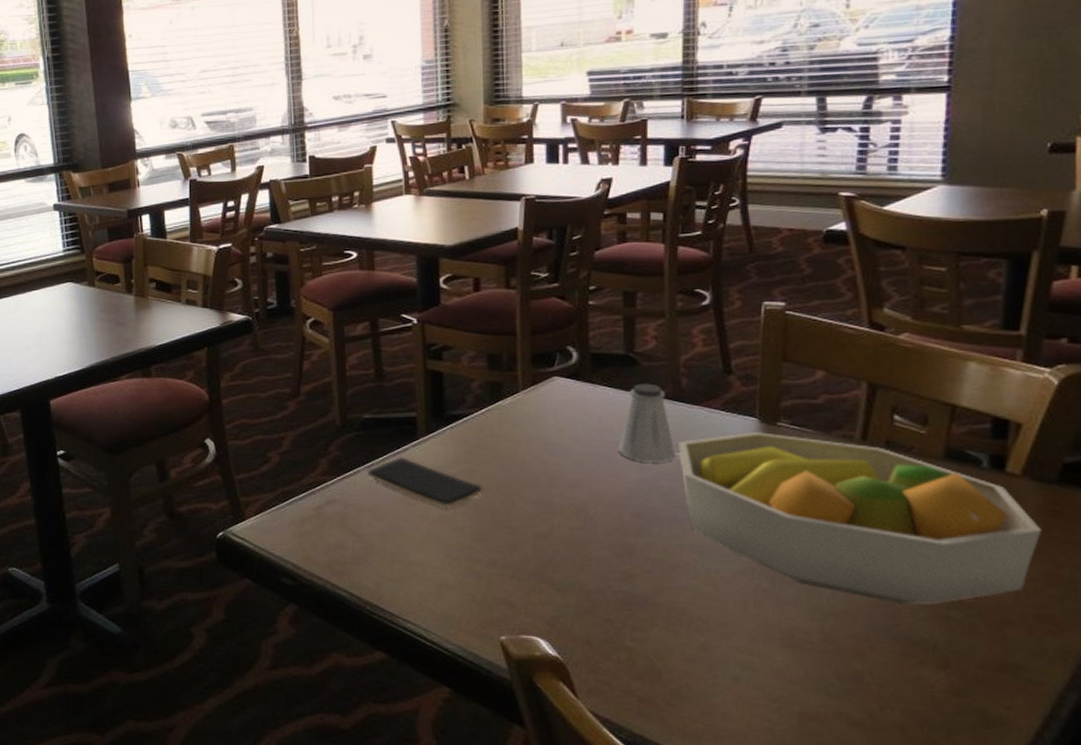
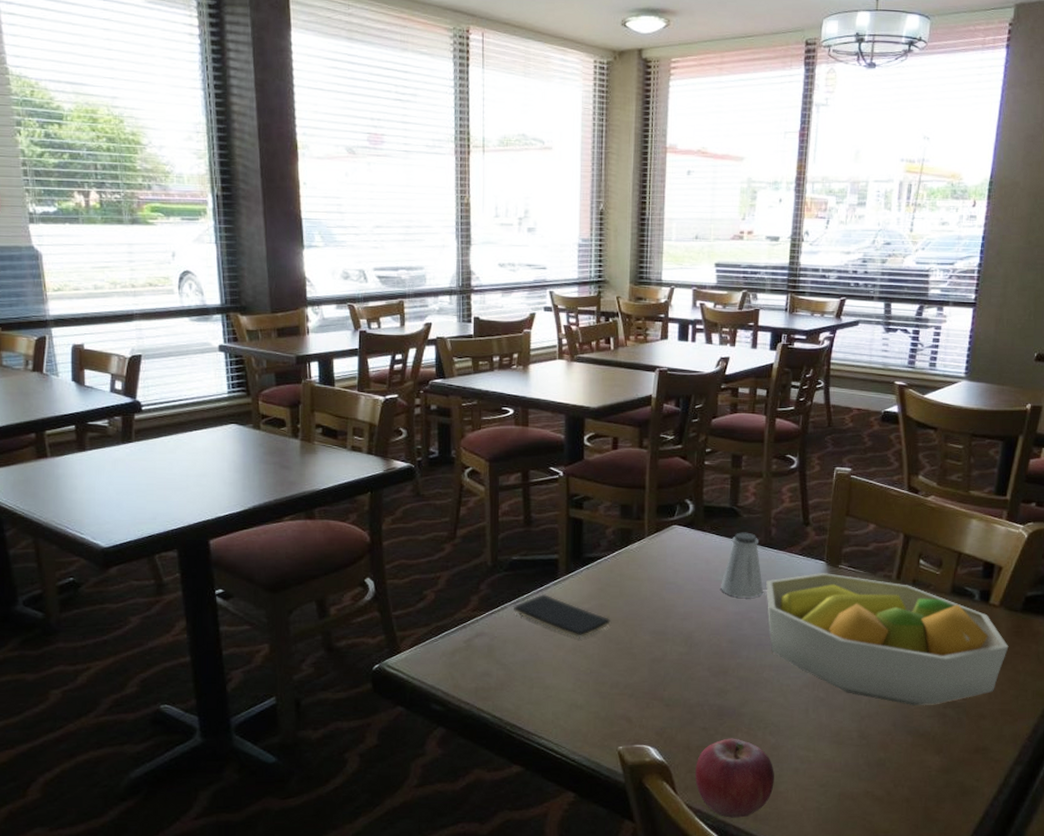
fruit: none [600,633,706,733] -> present [695,738,774,818]

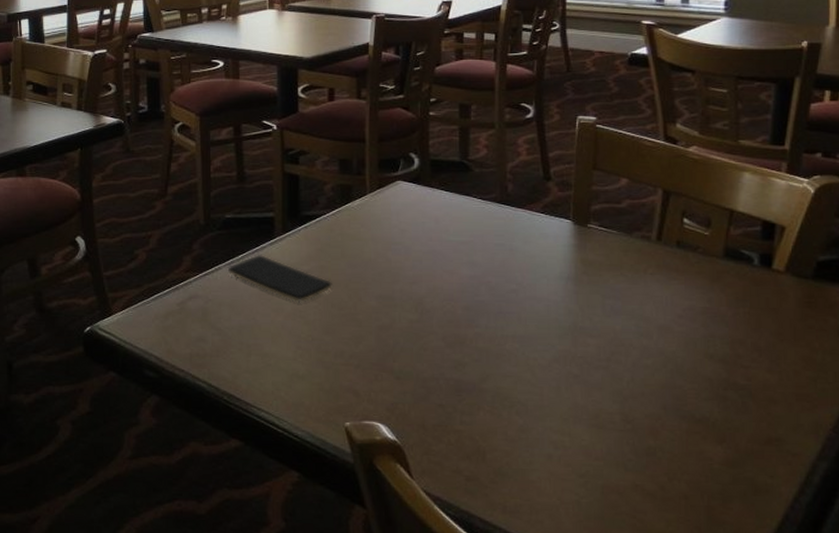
fruit: present [695,738,774,818] -> none [433,417,524,509]
saltshaker: present [721,532,764,598] -> none [453,188,502,260]
fruit bowl: present [766,573,1009,706] -> none [504,233,800,387]

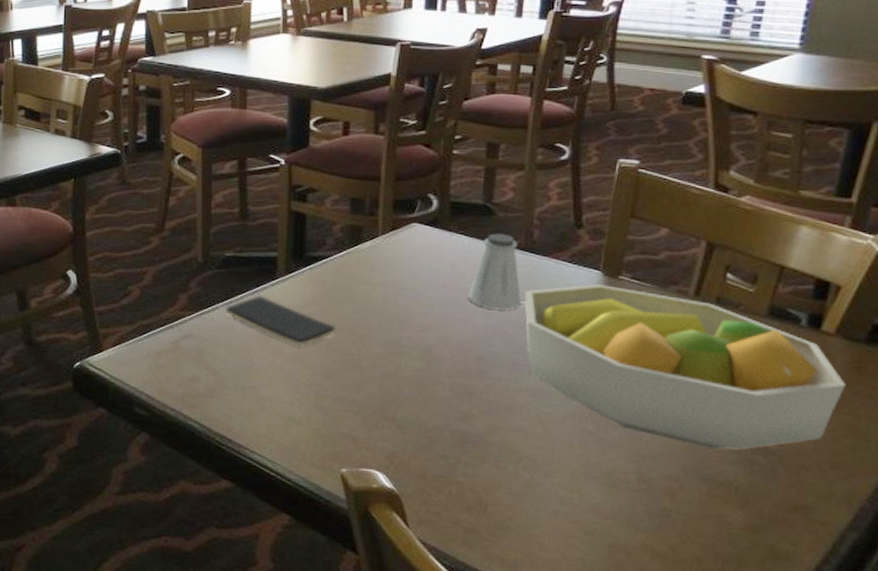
saltshaker: none [453,188,502,260] -> present [468,233,522,310]
fruit bowl: none [504,233,800,387] -> present [525,284,846,450]

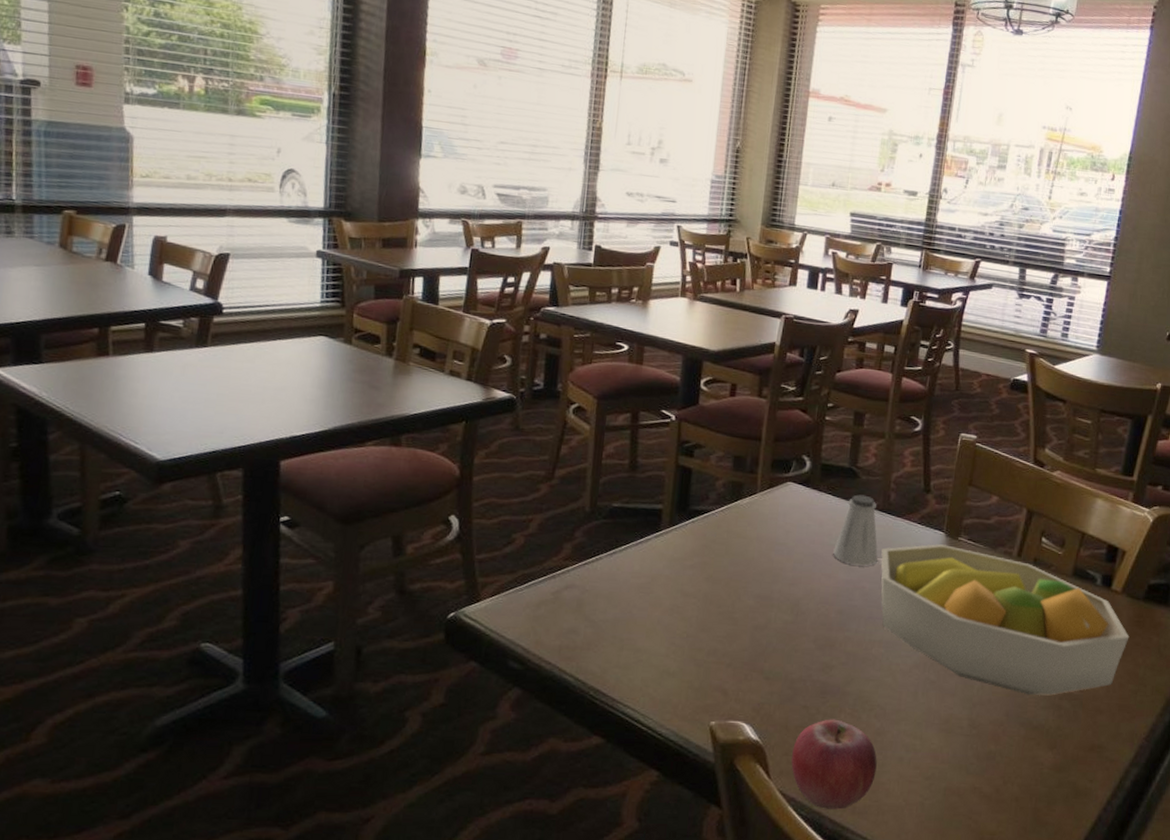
smartphone: present [226,294,336,347] -> none [609,546,713,599]
fruit: none [431,469,528,561] -> present [791,719,877,810]

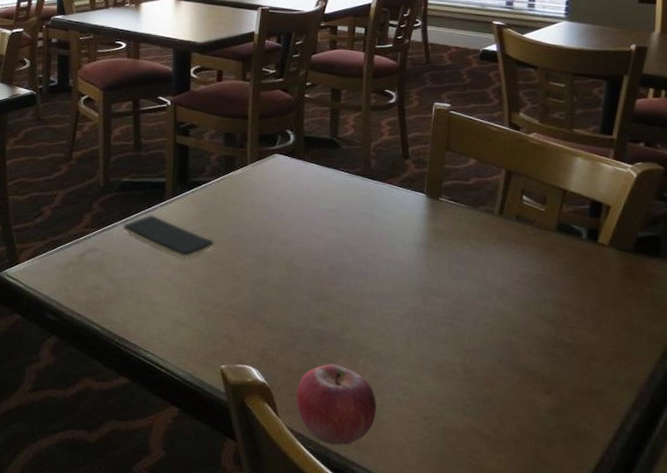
smartphone: none [609,546,713,599] -> present [123,214,214,259]
saltshaker: present [833,494,878,566] -> none [321,162,364,226]
fruit bowl: present [881,544,1130,696] -> none [366,205,621,344]

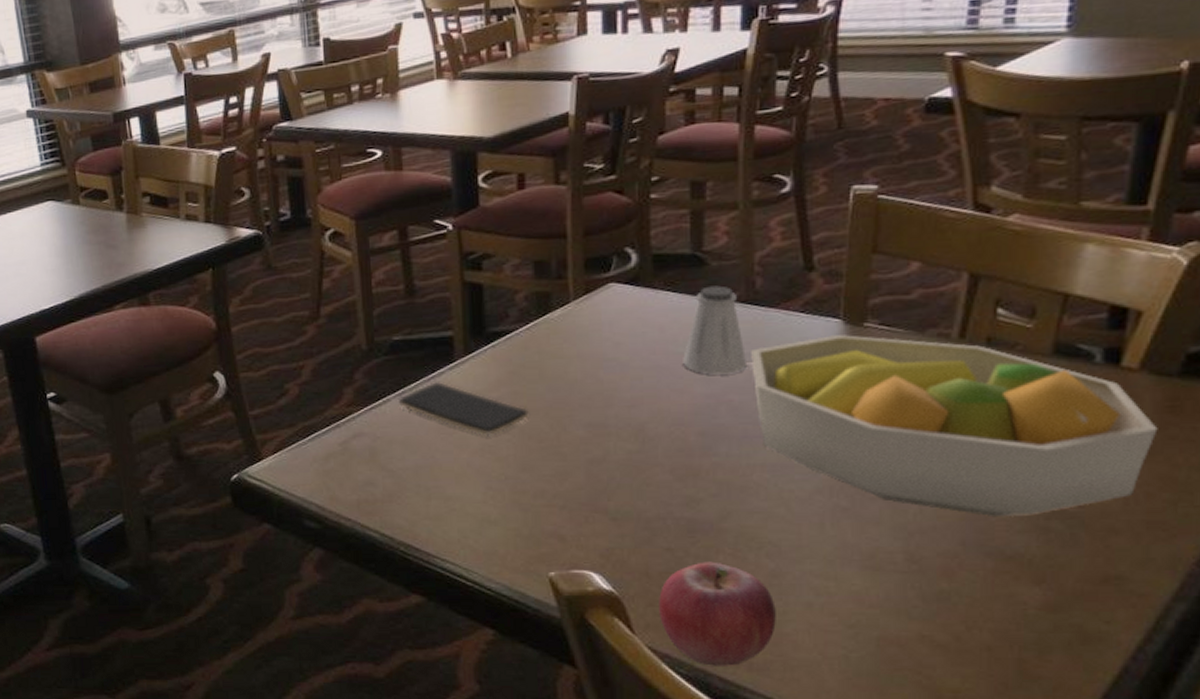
saltshaker: none [321,162,364,226] -> present [683,285,748,375]
fruit bowl: none [366,205,621,344] -> present [751,335,1158,518]

